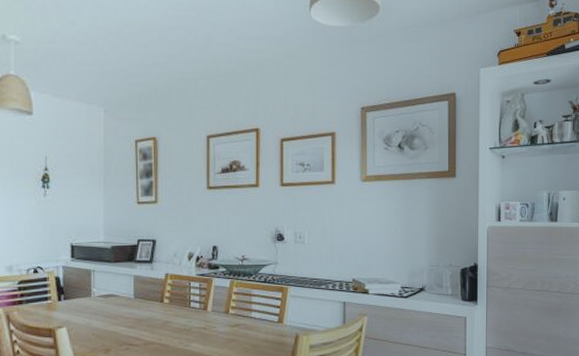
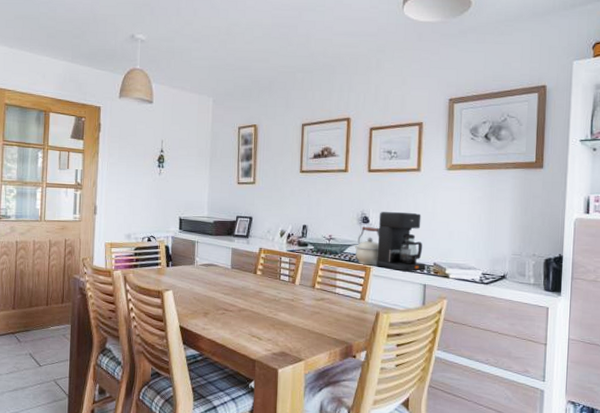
kettle: none [270,244,295,286] -> present [355,226,379,266]
coffee maker: none [294,227,344,290] -> present [376,211,426,272]

